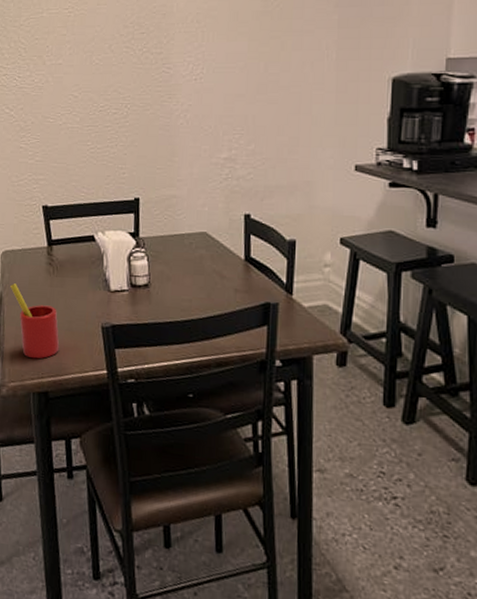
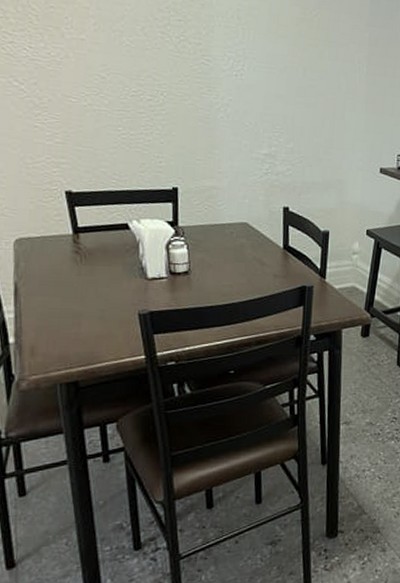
straw: present [10,283,60,359] -> none [27,273,91,350]

